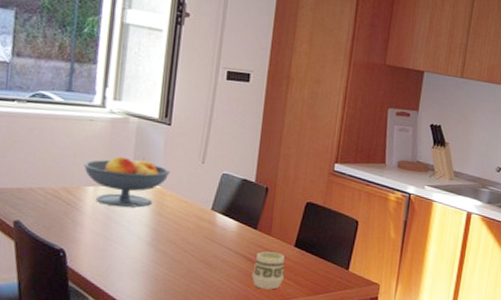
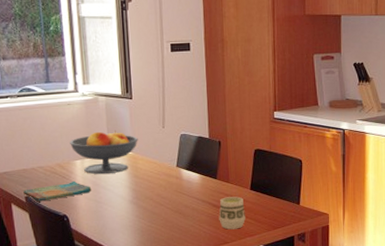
dish towel: none [12,209,102,230] -> present [23,180,92,202]

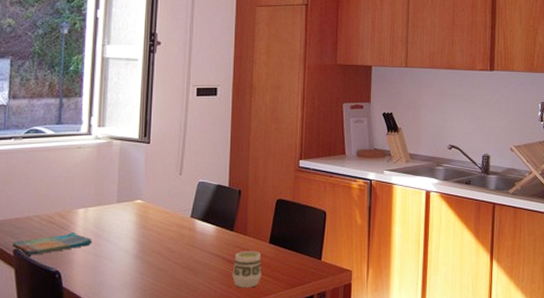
fruit bowl: present [69,131,138,174] -> none [74,177,151,224]

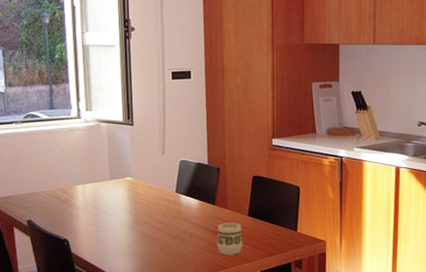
dish towel: present [12,231,92,256] -> none [25,205,92,226]

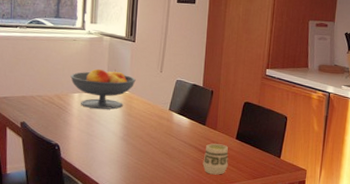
fruit bowl: none [72,156,139,199] -> present [70,68,136,110]

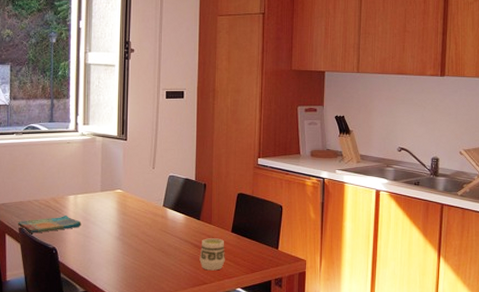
dish towel: none [20,112,86,129] -> present [18,215,82,233]
fruit bowl: present [70,68,136,110] -> none [66,169,129,209]

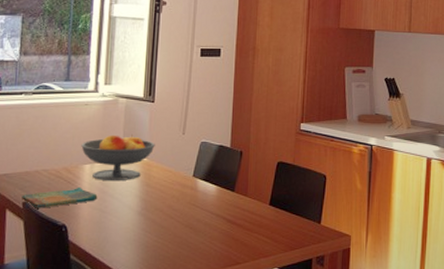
fruit bowl: none [66,169,129,209] -> present [81,135,155,180]
cup: present [199,238,225,271] -> none [232,212,262,249]

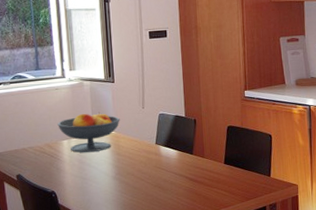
dish towel: present [22,187,98,208] -> none [15,159,78,180]

